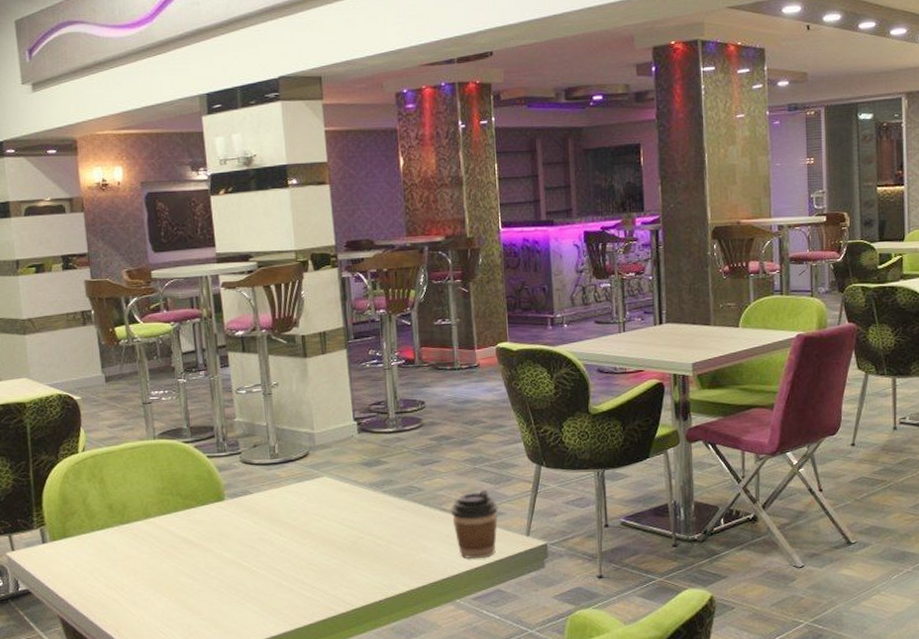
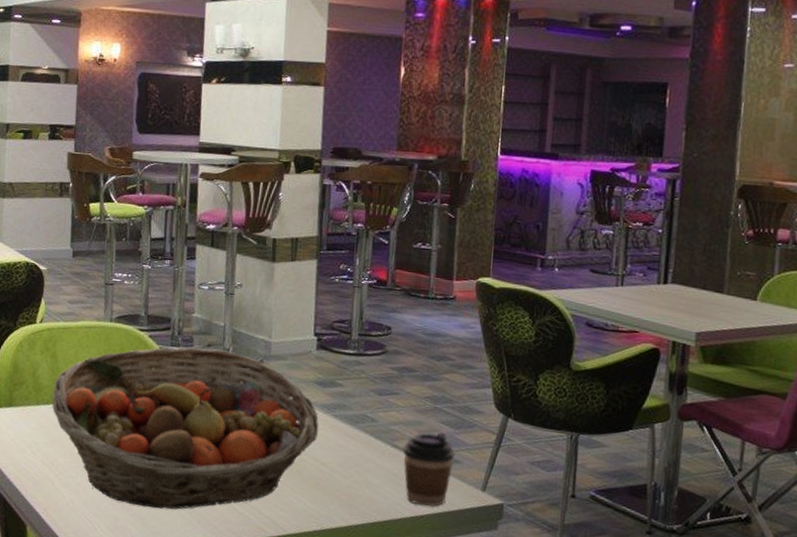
fruit basket: none [106,448,371,610] -> present [52,347,319,509]

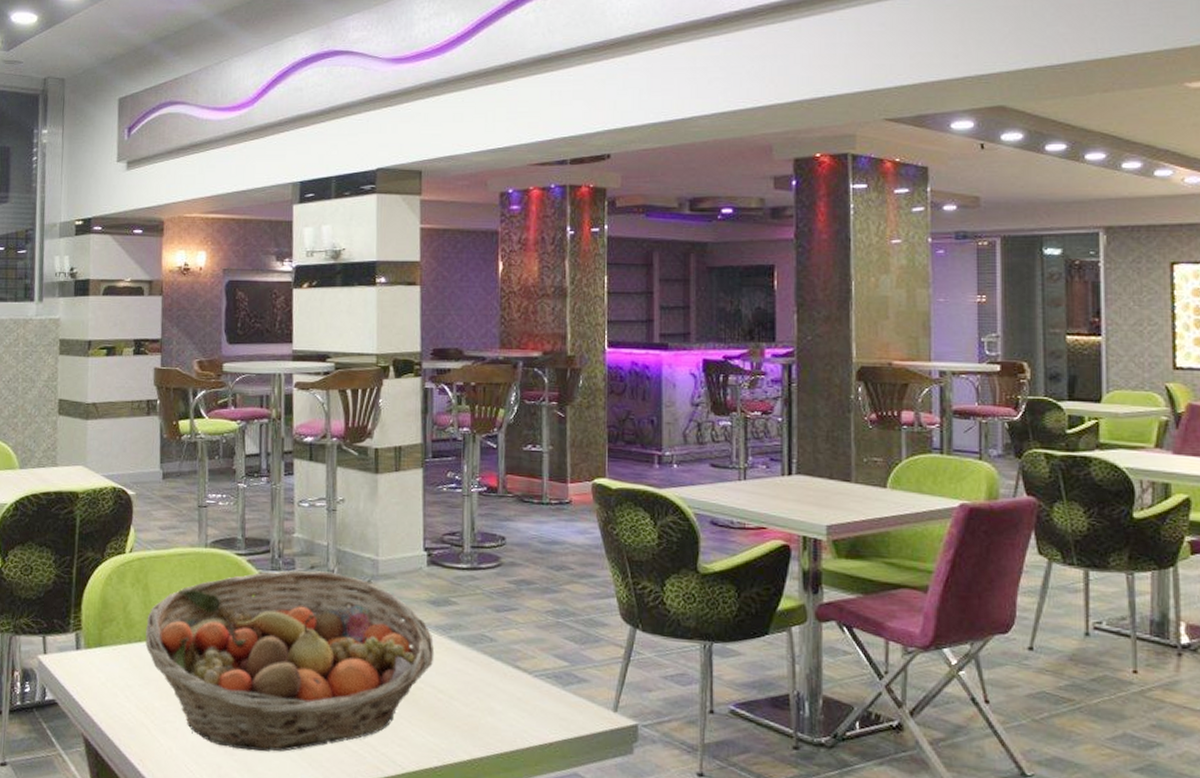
coffee cup: present [403,432,455,507] -> none [526,649,582,732]

